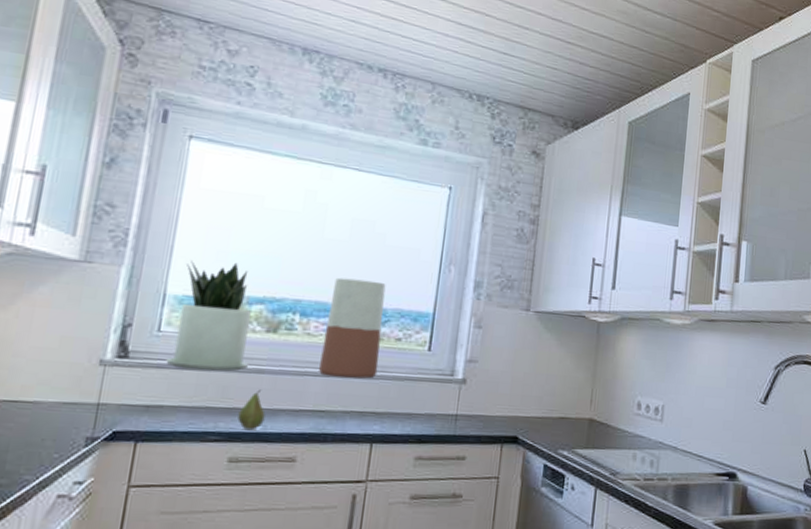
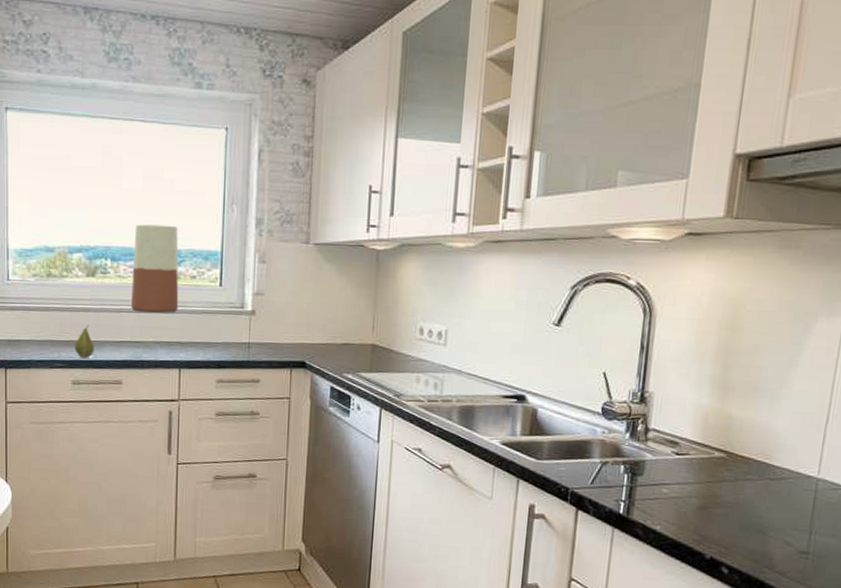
planter: present [164,261,251,372] -> none [15,217,77,311]

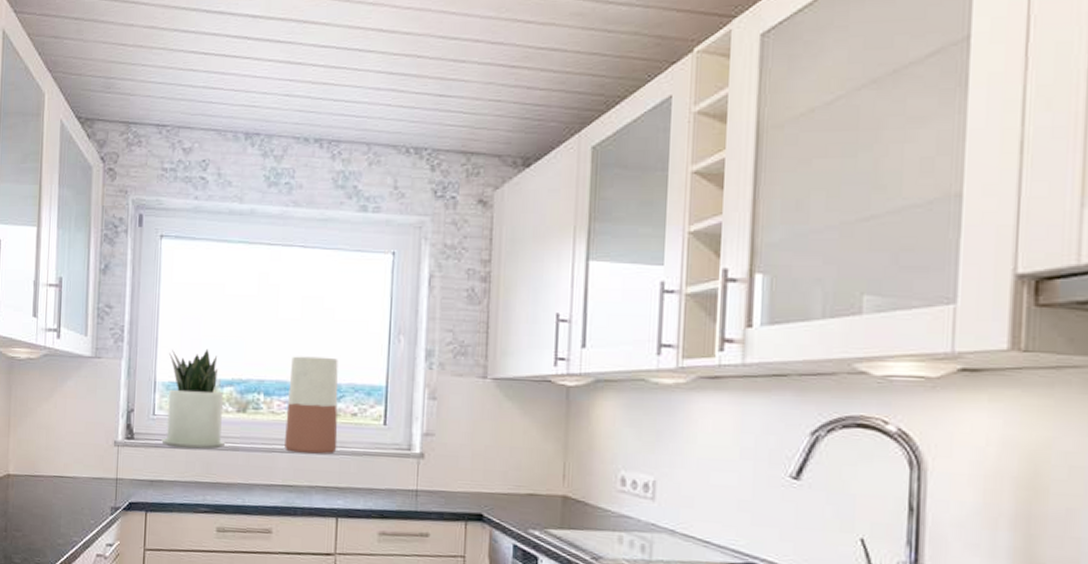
planter: none [15,217,77,311] -> present [160,348,226,450]
fruit: present [75,325,94,359] -> none [221,466,243,504]

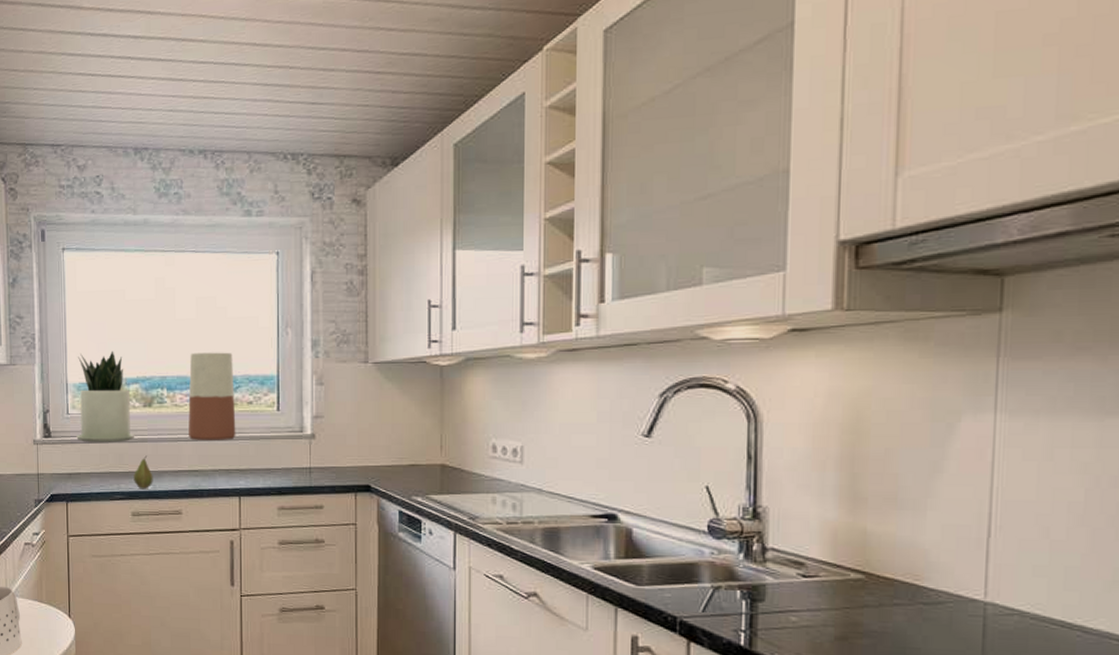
fruit: none [221,466,243,504] -> present [134,455,153,490]

